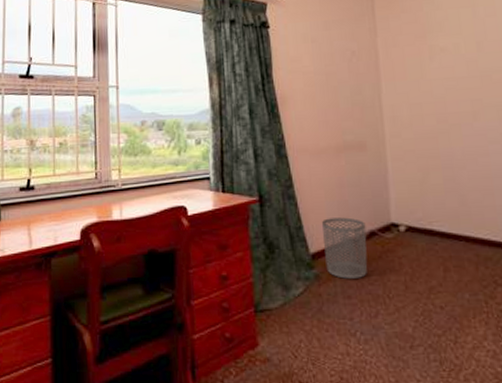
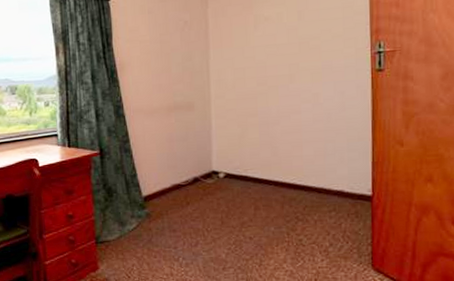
waste bin: present [321,217,368,279] -> none [152,167,191,216]

